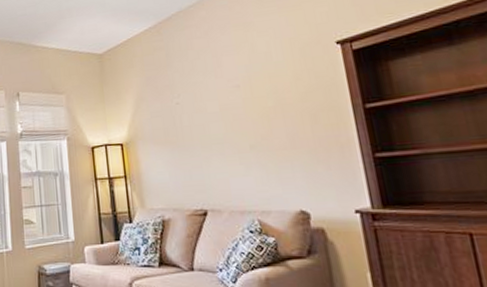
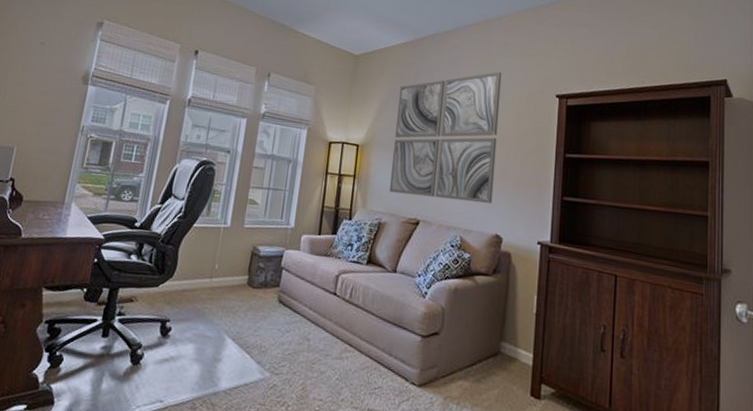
wall art: none [152,33,288,186] -> present [389,72,502,204]

